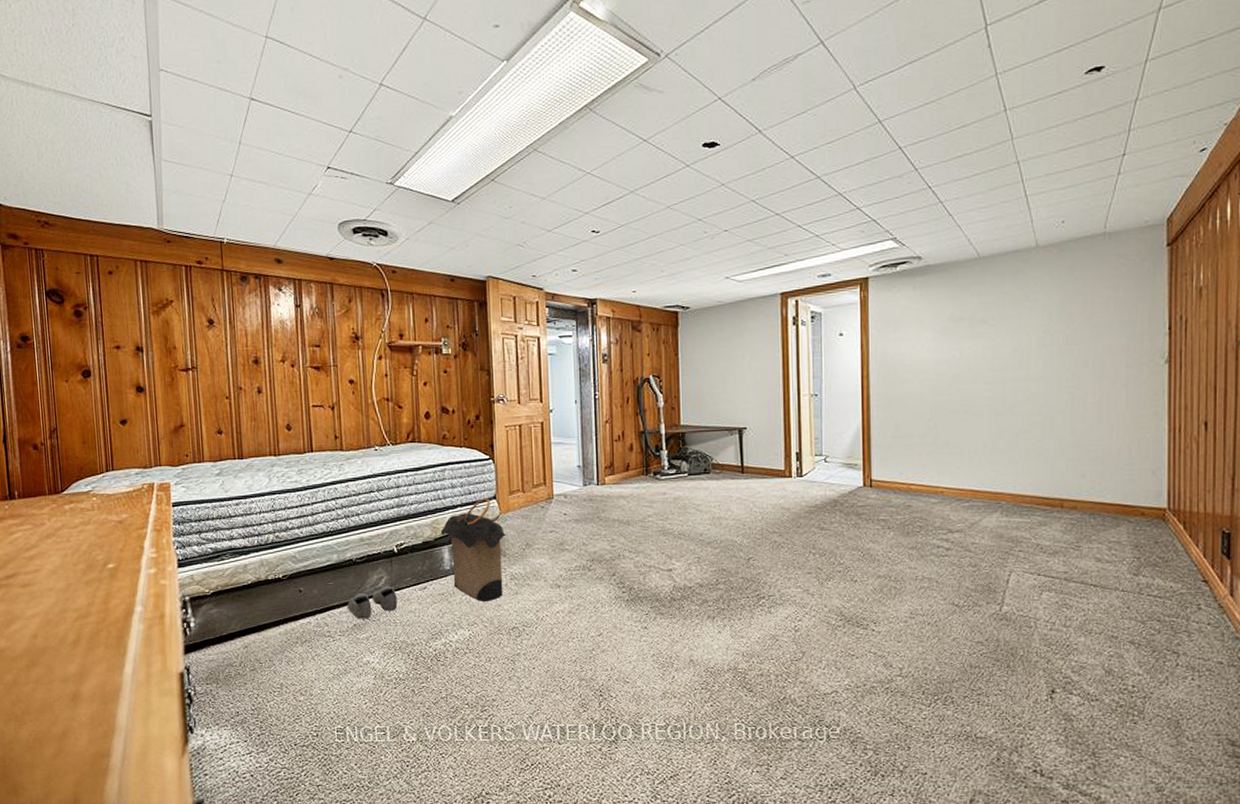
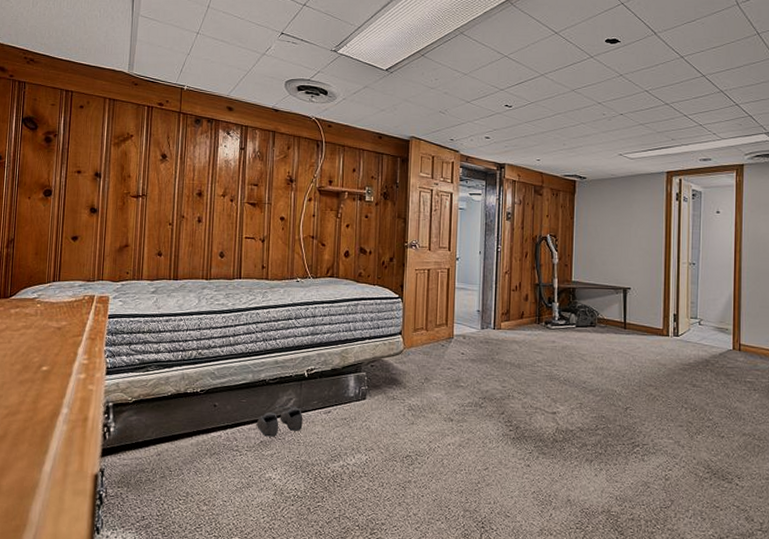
laundry hamper: present [440,498,507,601] -> none [348,333,409,429]

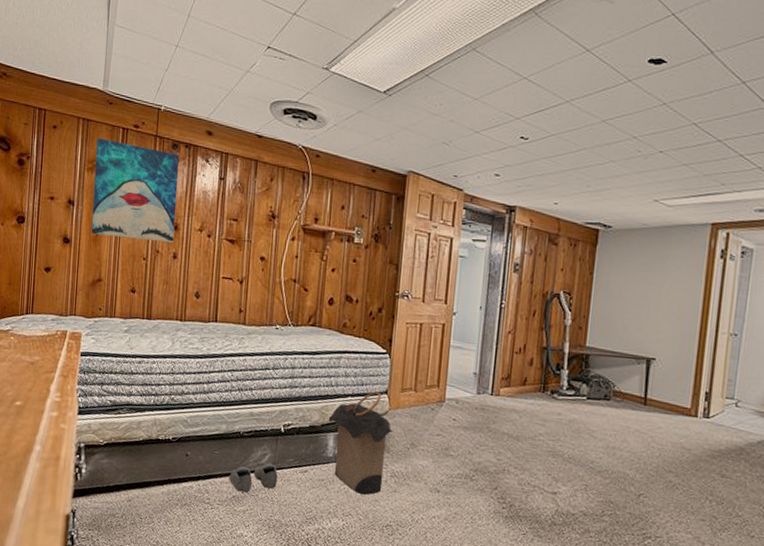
wall art: none [118,115,203,209] -> present [91,137,180,243]
laundry hamper: none [348,333,409,429] -> present [328,391,394,495]

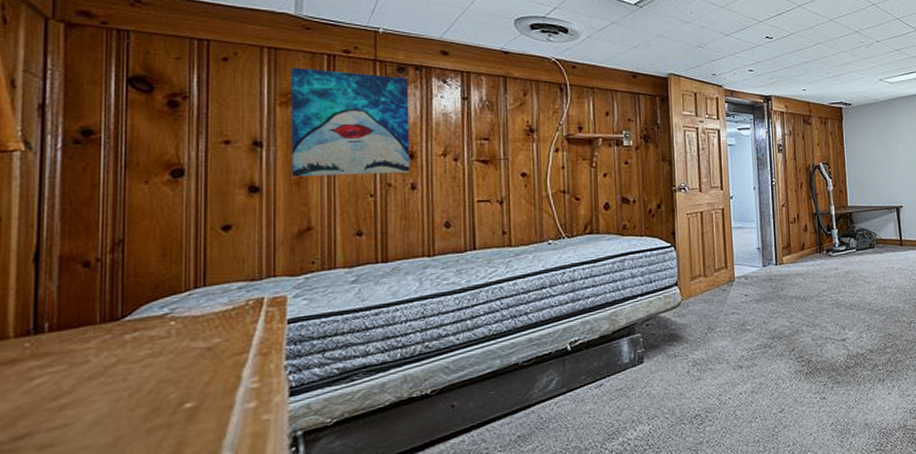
shoe: present [228,462,278,493] -> none [510,387,570,429]
laundry hamper: present [328,391,394,495] -> none [619,285,689,392]

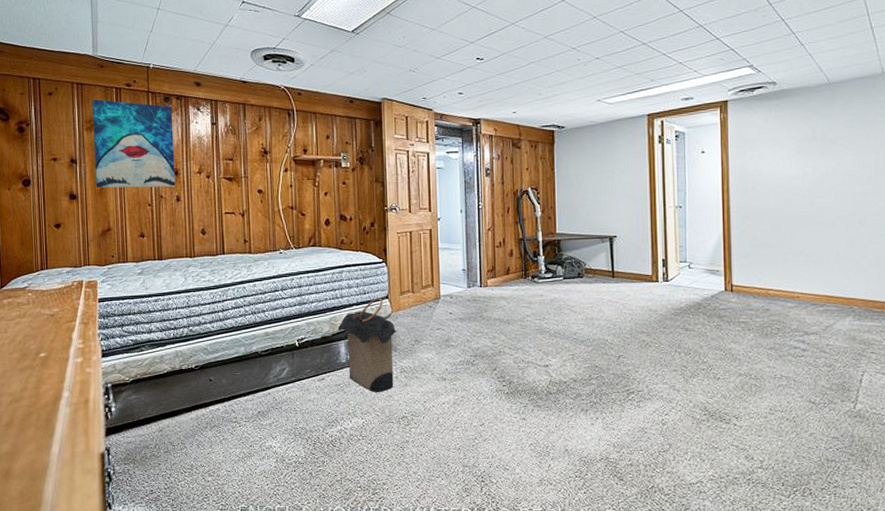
laundry hamper: none [619,285,689,392] -> present [337,298,398,392]

